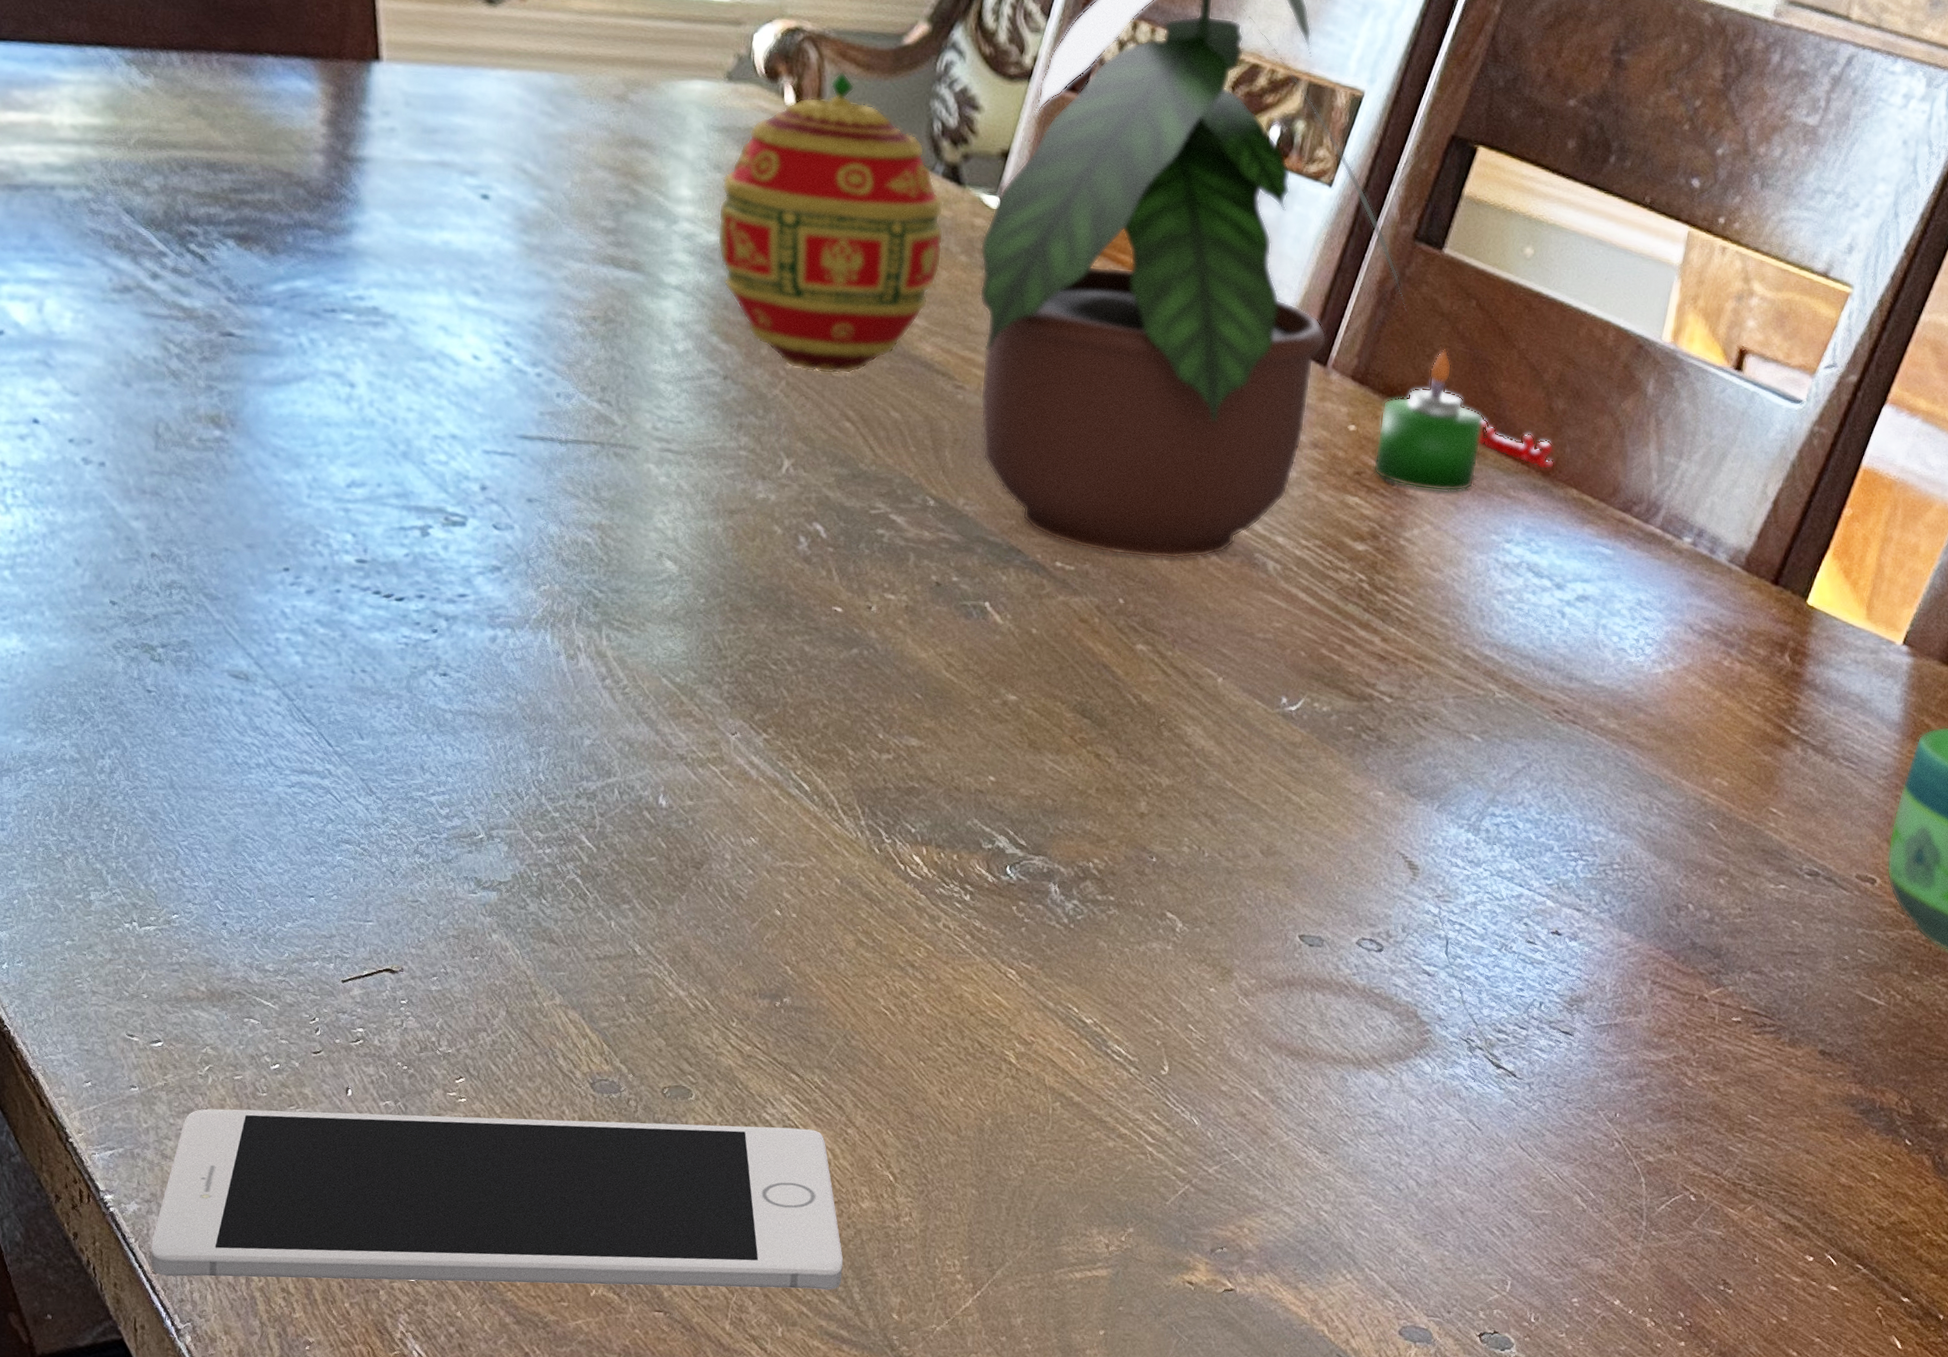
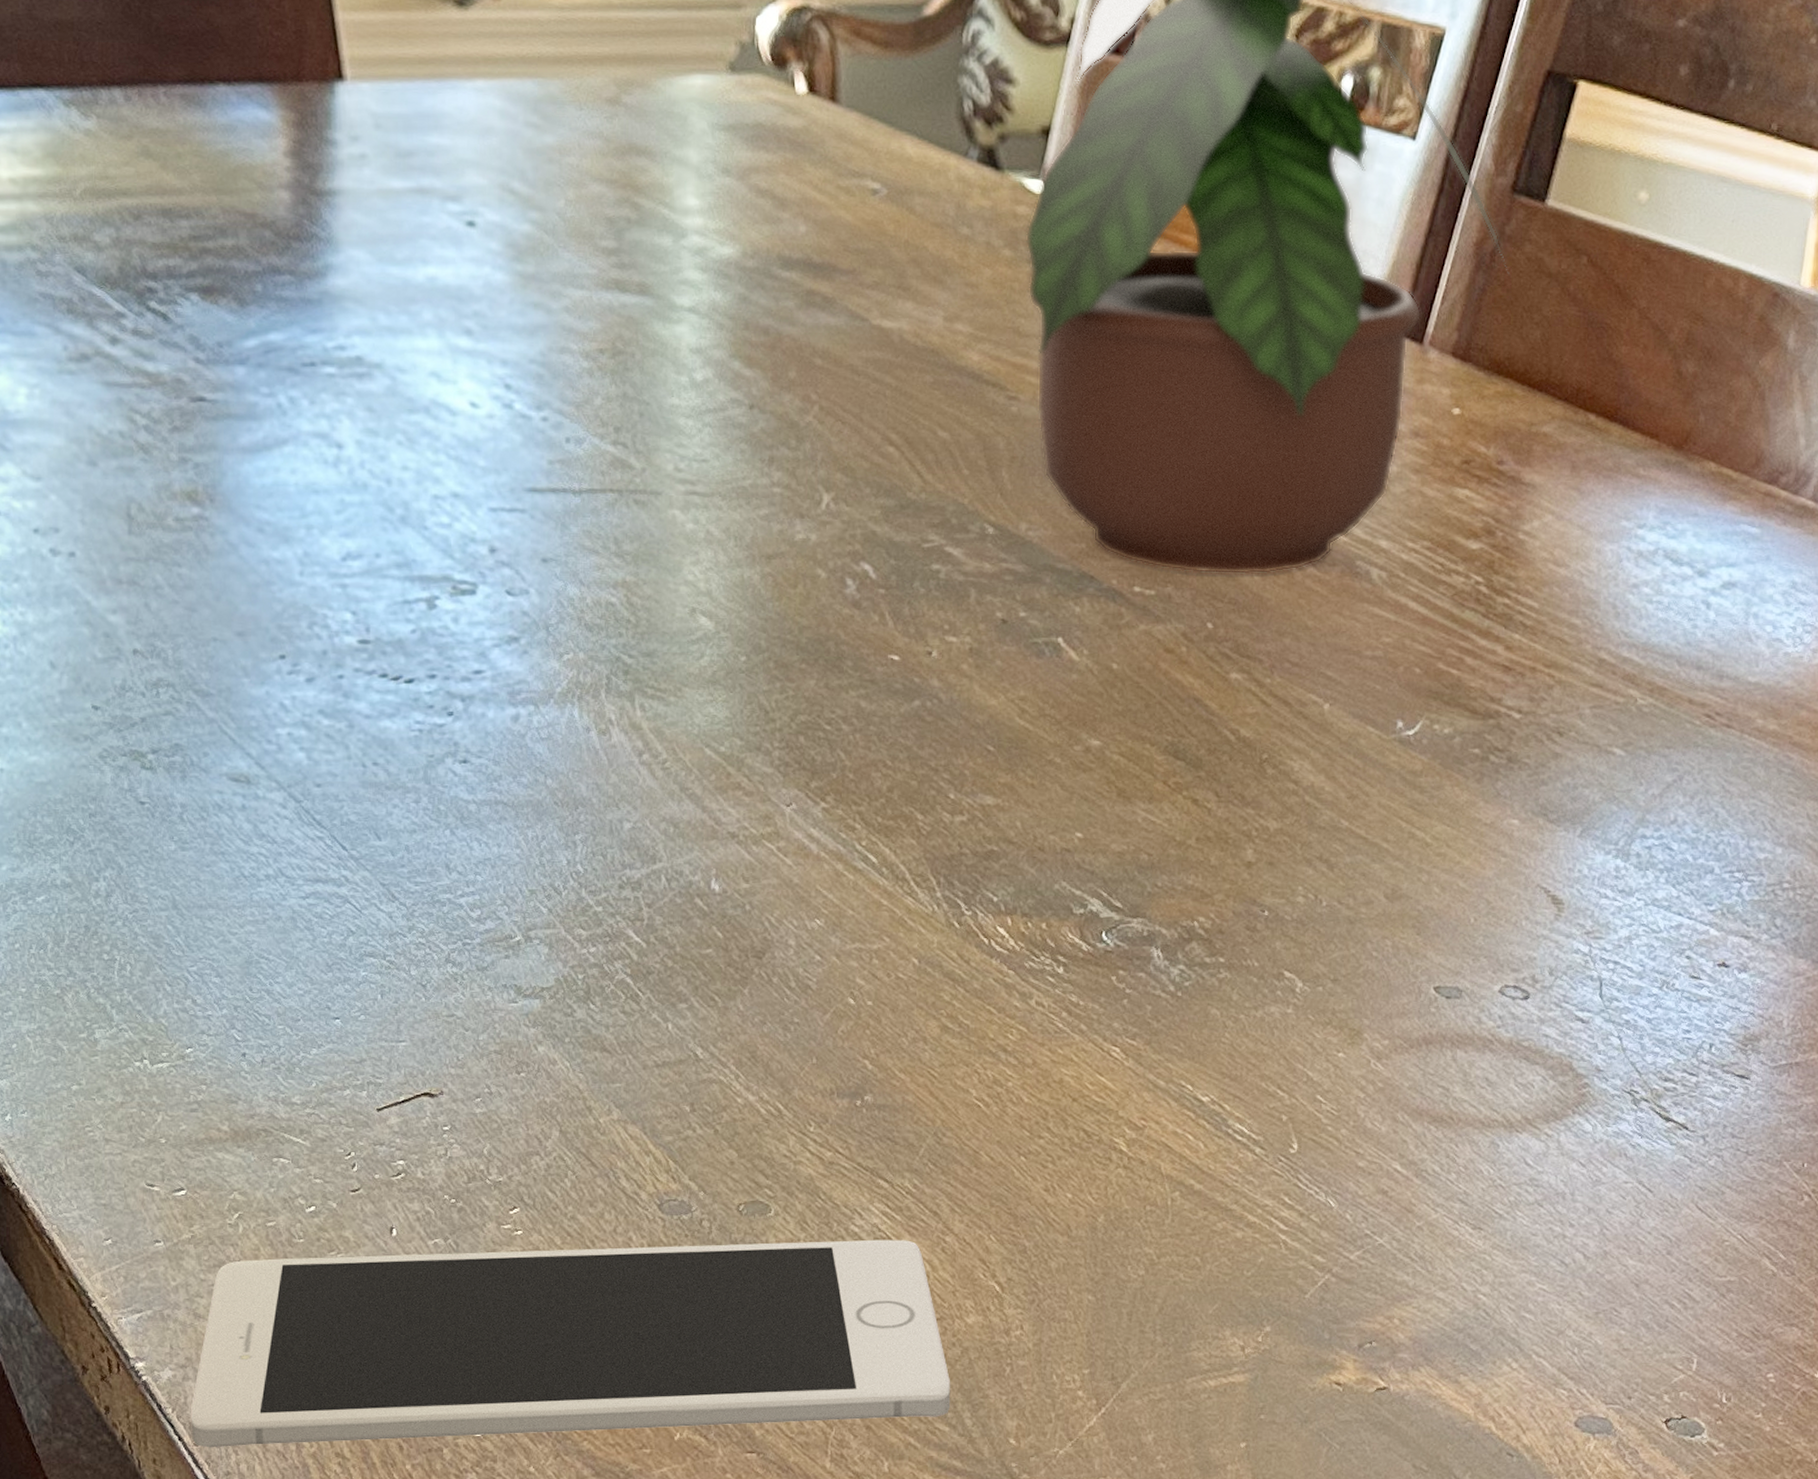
decorative egg: present [717,71,944,375] -> none [731,51,984,394]
candle: present [1373,349,1555,492] -> none [1483,314,1688,476]

